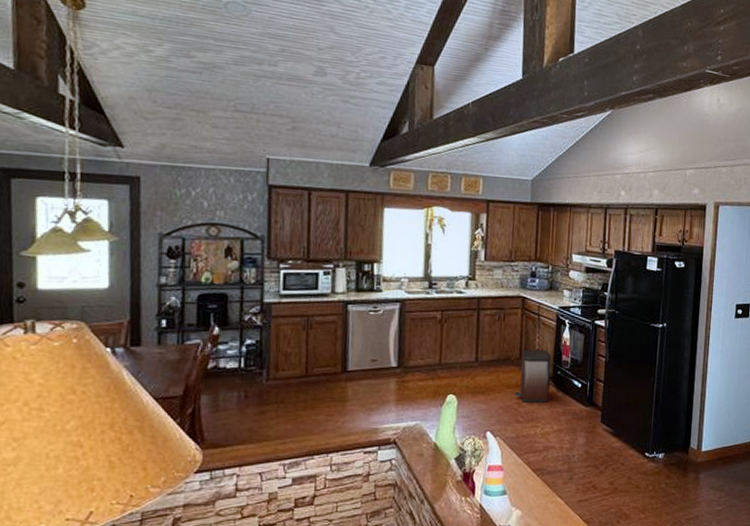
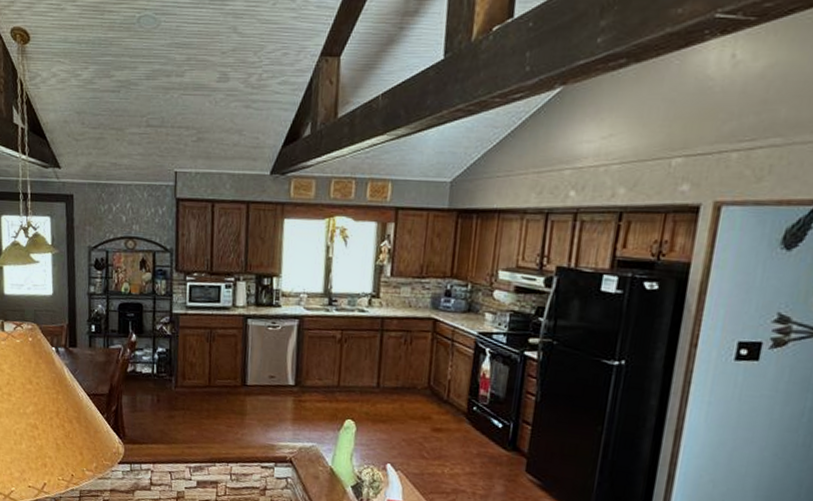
pedal bin: present [515,349,552,403] -> none [420,378,467,441]

